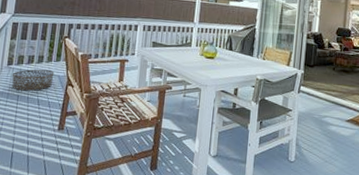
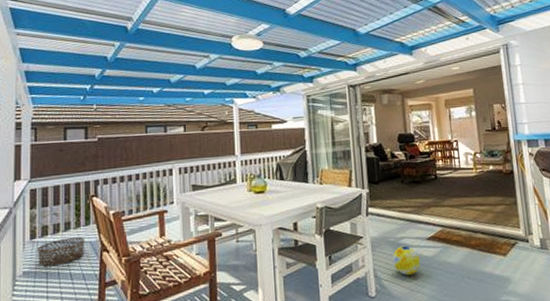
ball: none [314,123,338,149] -> present [392,245,421,276]

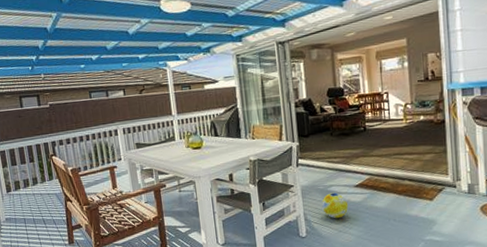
basket: present [37,236,85,266] -> none [13,189,53,214]

